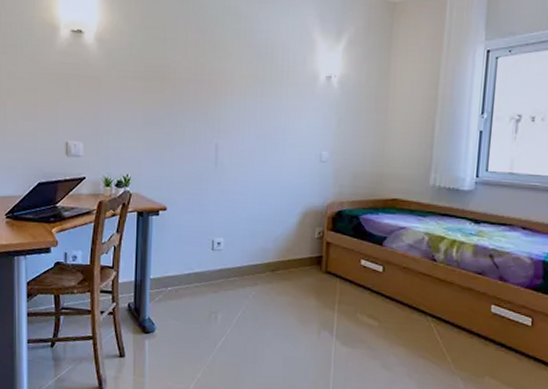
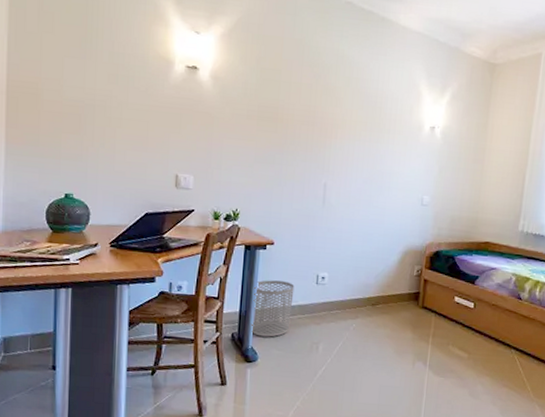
waste bin: none [146,247,190,307] -> present [250,280,295,337]

